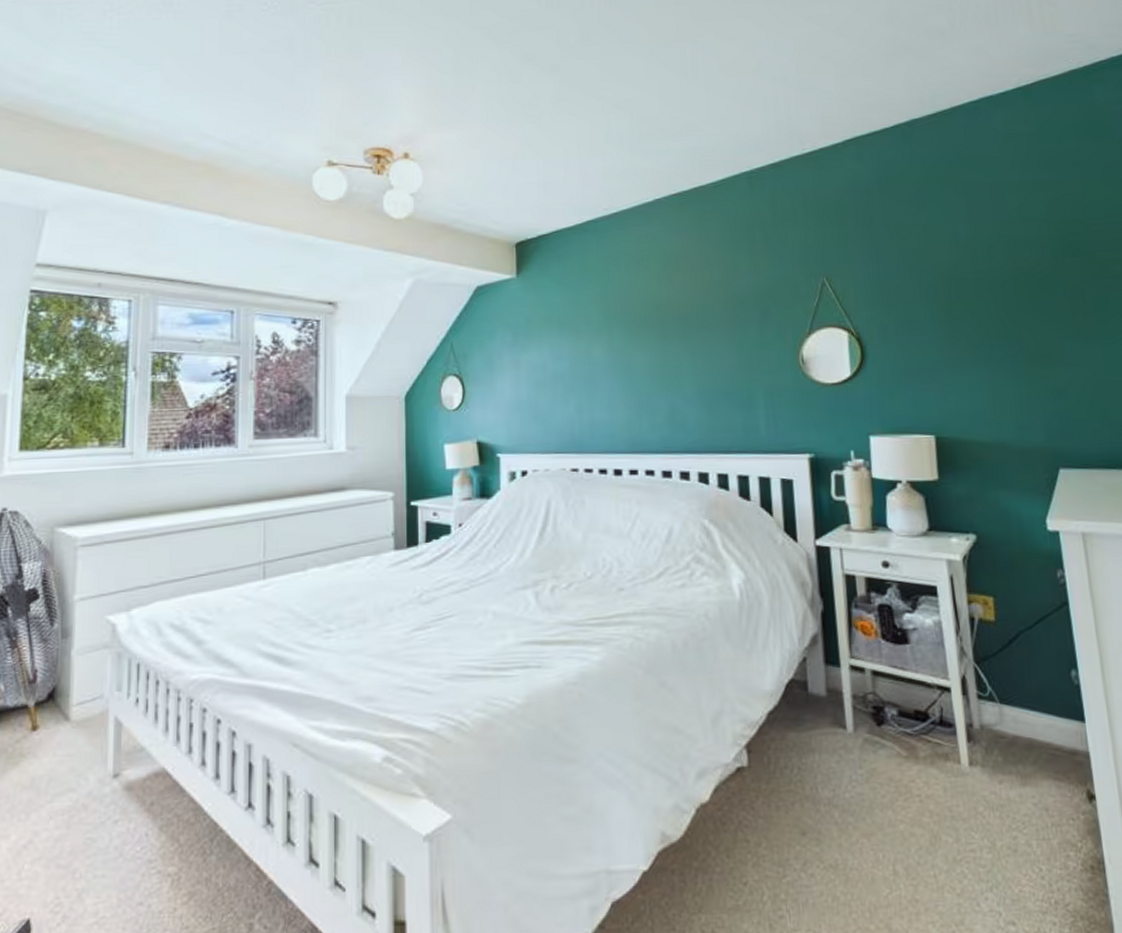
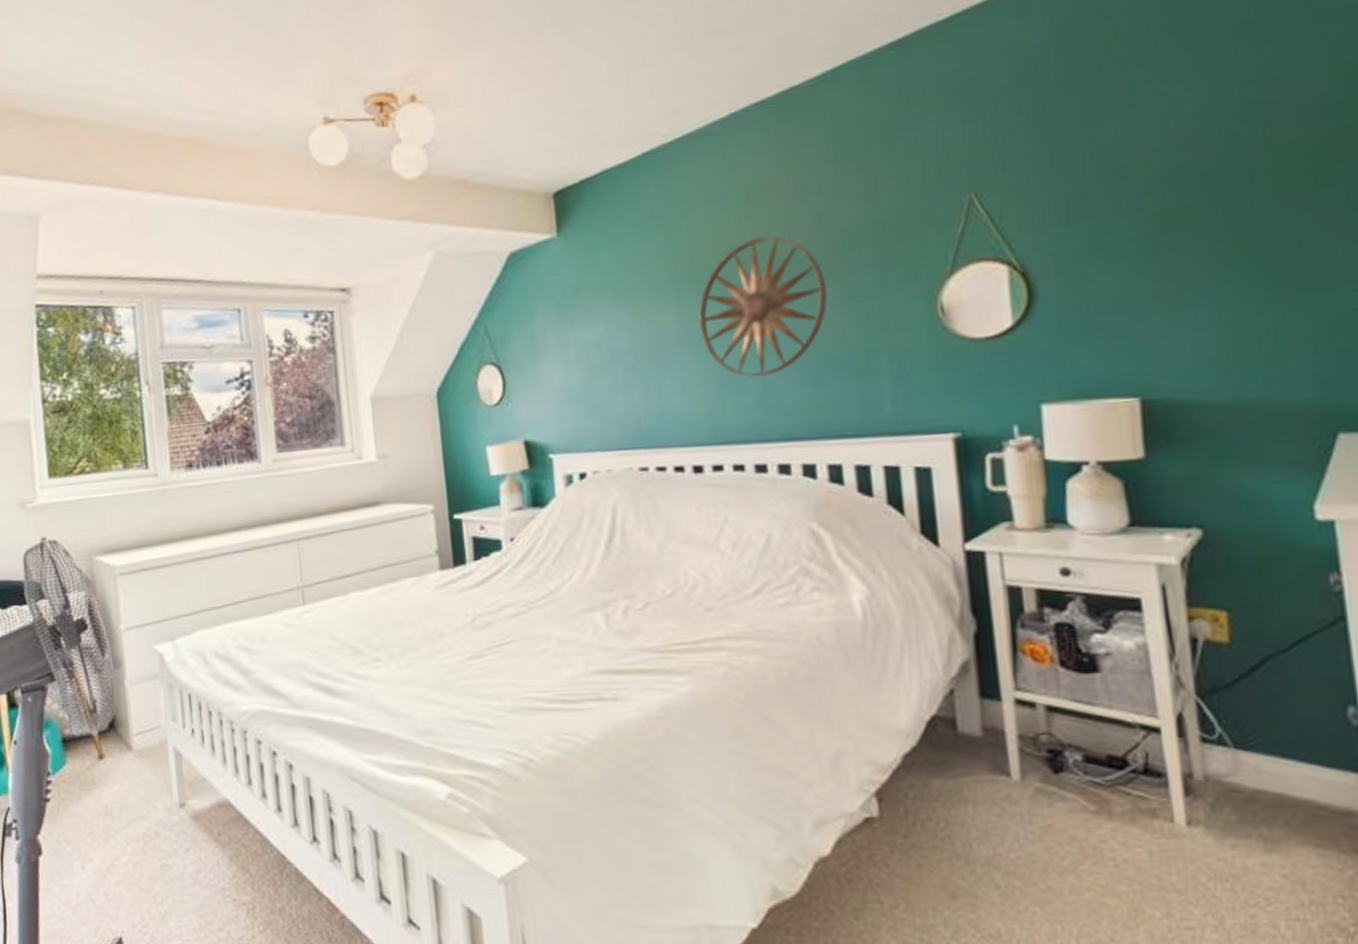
wall art: none [624,293,722,401] -> present [698,235,829,377]

